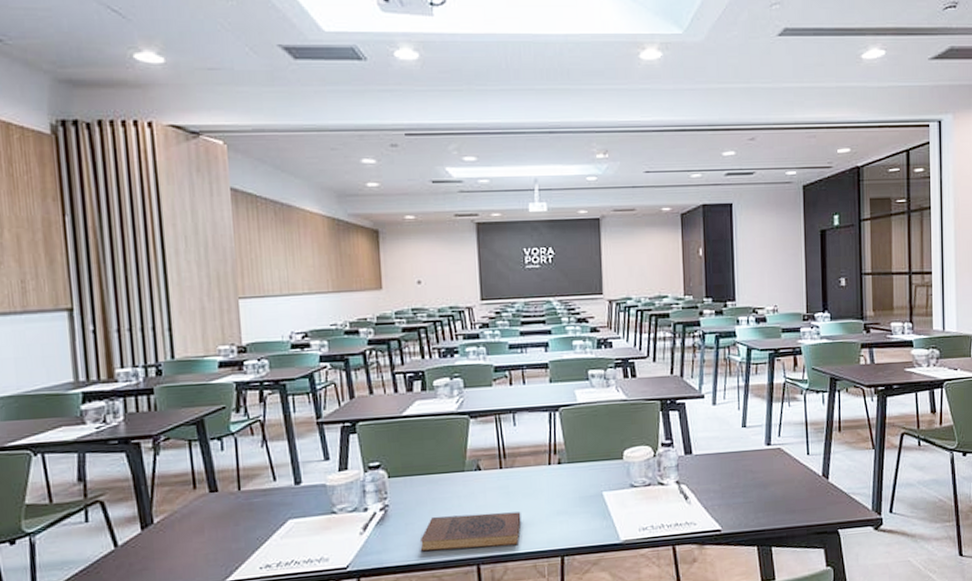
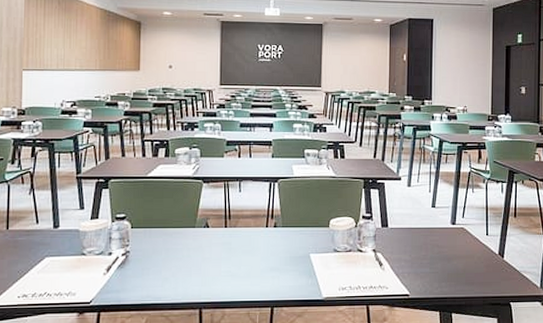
book: present [419,511,521,552] -> none [153,264,240,295]

